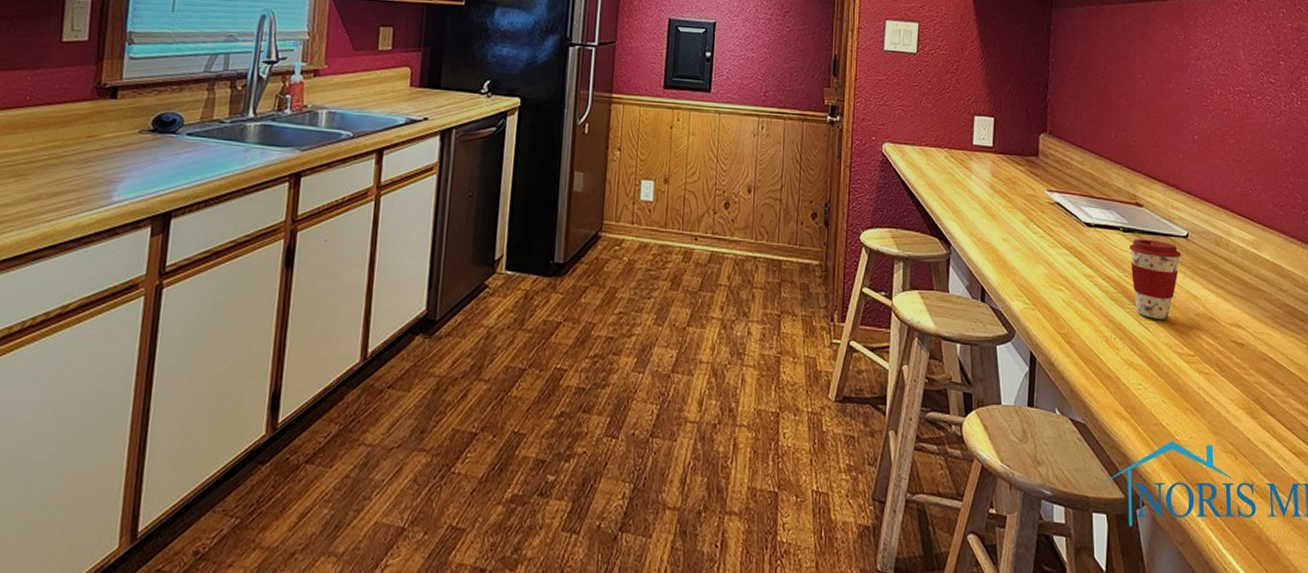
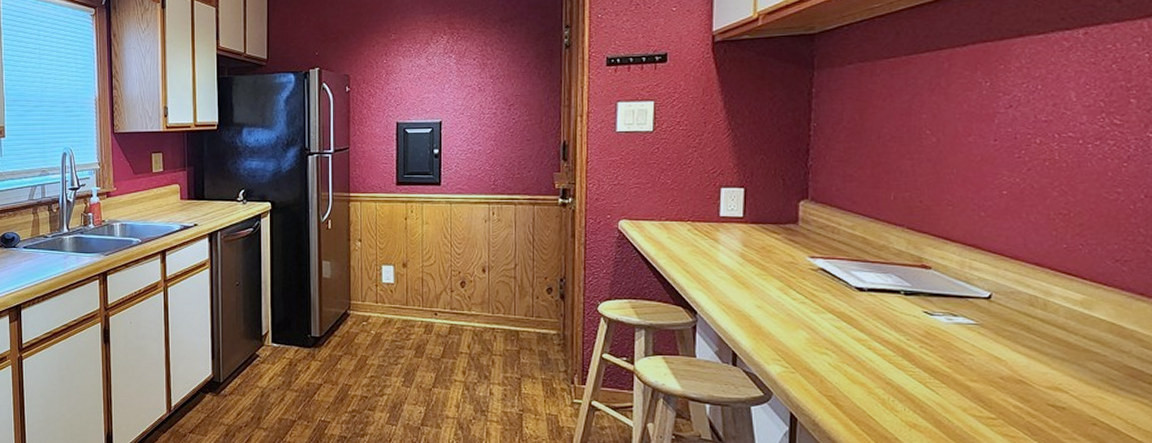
coffee cup: present [1128,239,1182,319] -> none [911,302,982,382]

